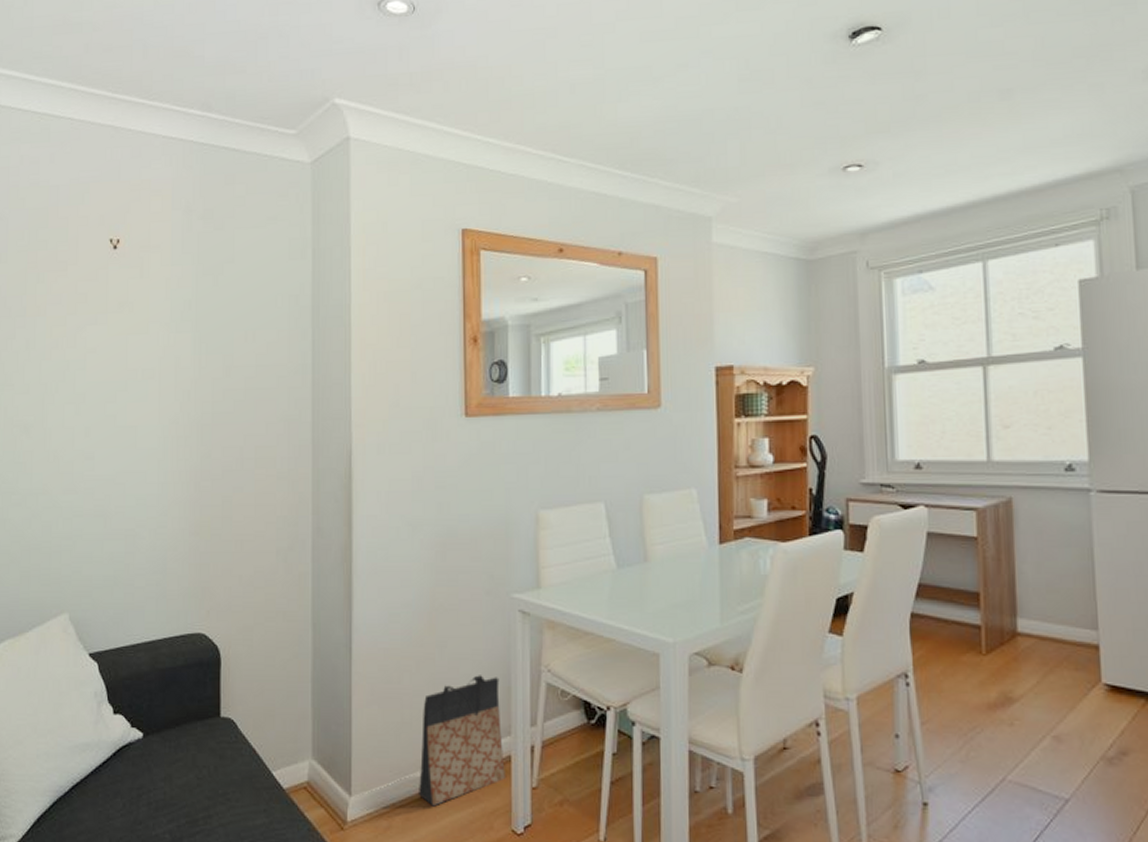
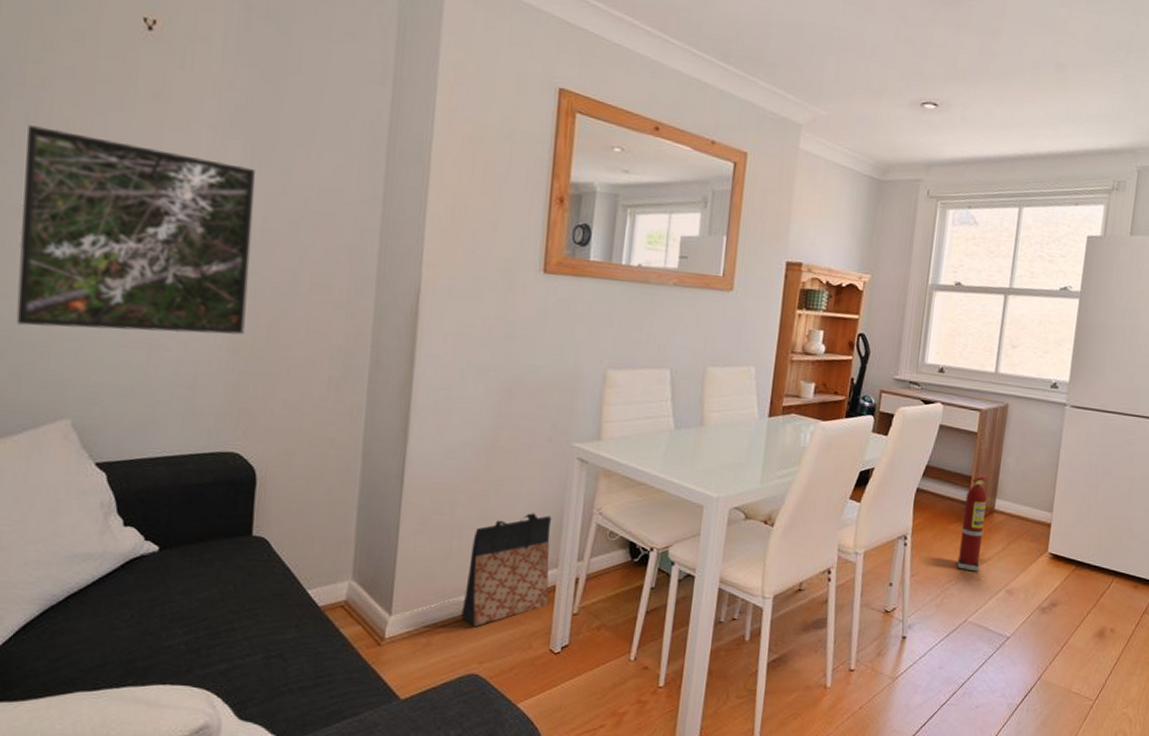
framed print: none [25,349,204,529] -> present [16,125,256,335]
fire extinguisher: none [976,591,1010,714] -> present [957,476,990,572]

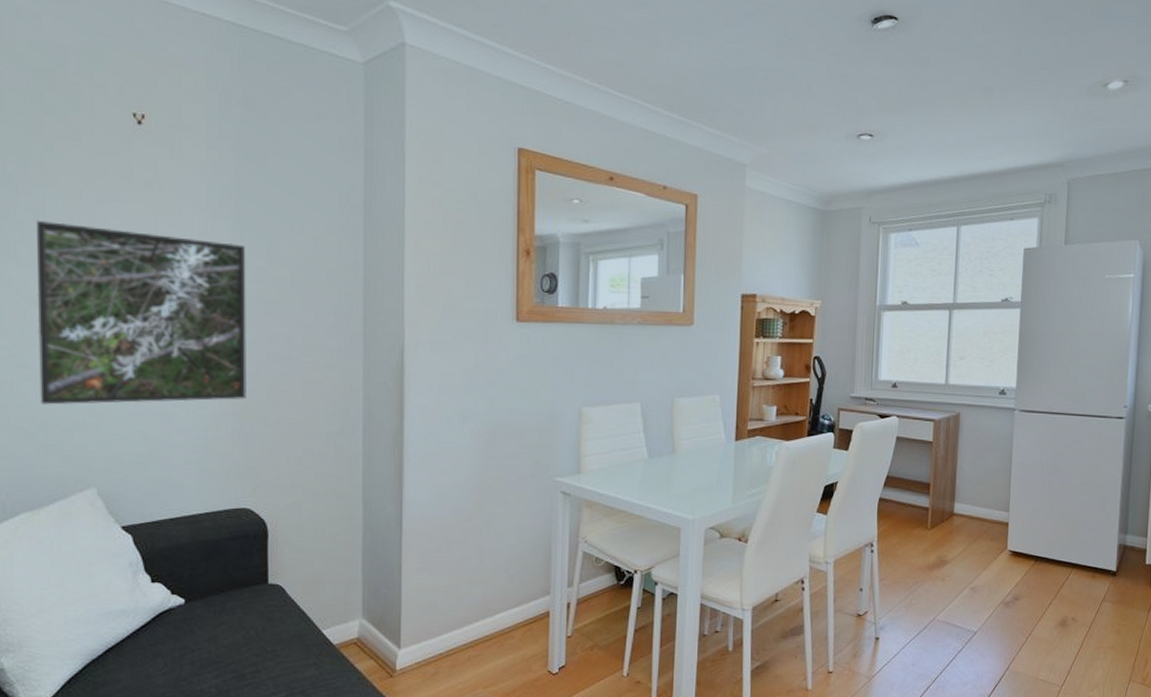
bag: present [461,513,552,627] -> none [465,545,544,655]
fire extinguisher: present [957,476,990,572] -> none [922,482,948,573]

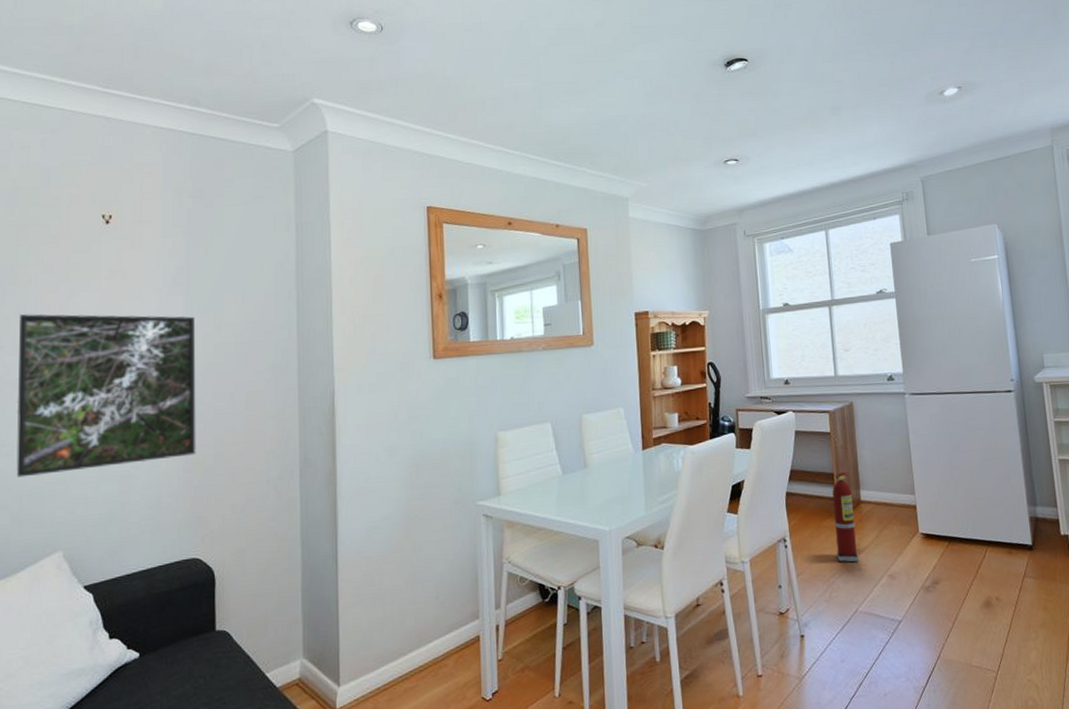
fire extinguisher: none [922,482,948,573] -> present [832,471,859,563]

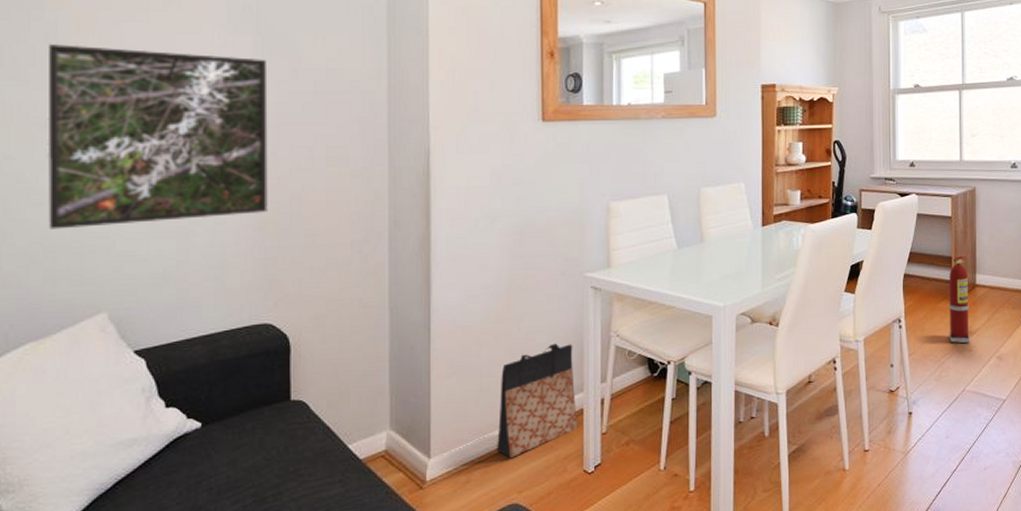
bag: none [400,571,475,686] -> present [497,343,578,459]

